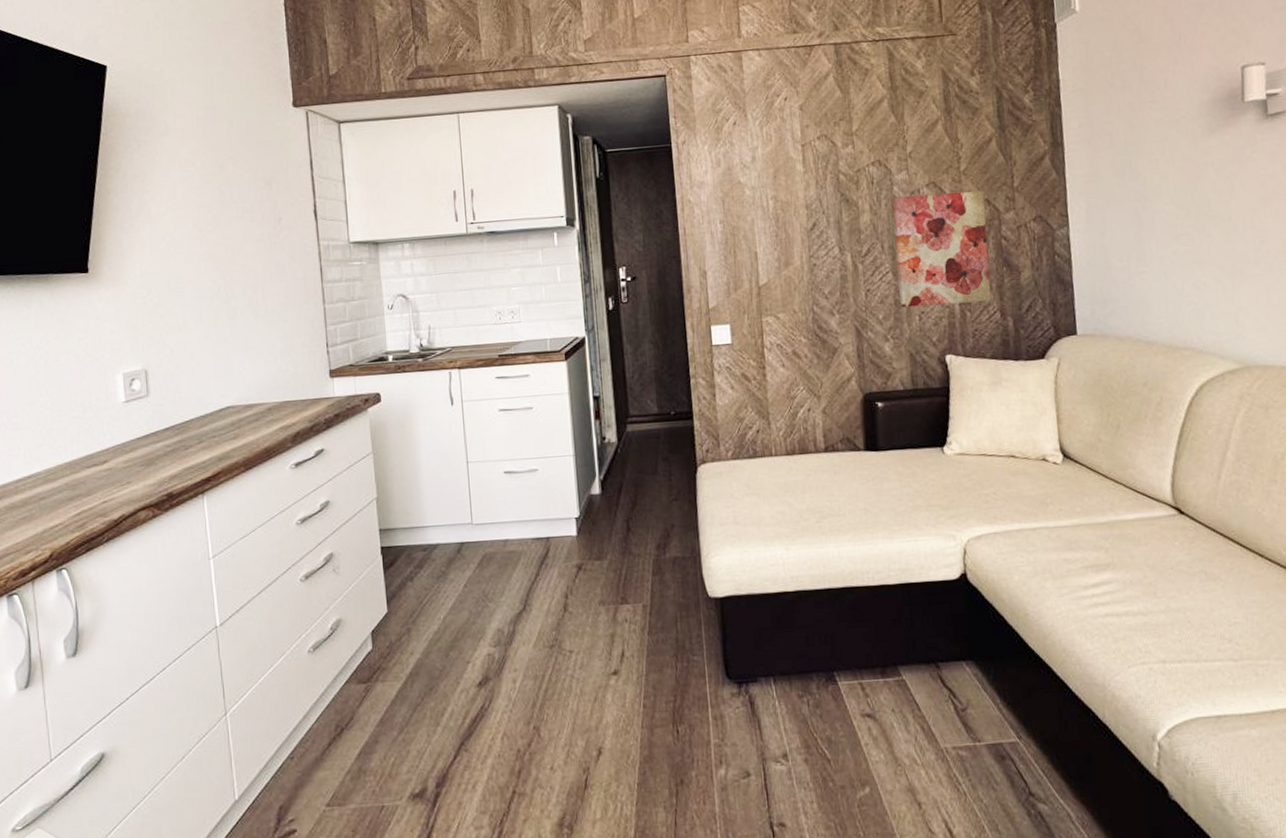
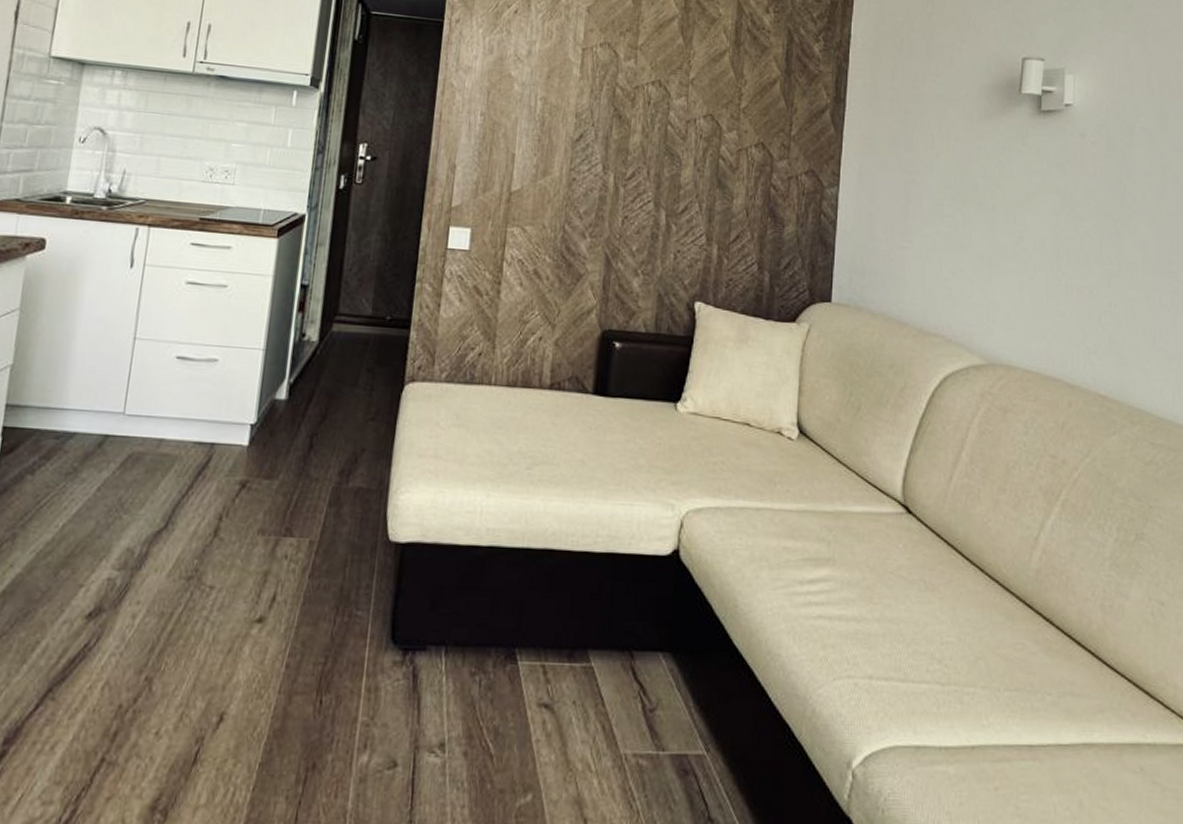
wall art: present [892,190,992,308] -> none [656,123,760,251]

